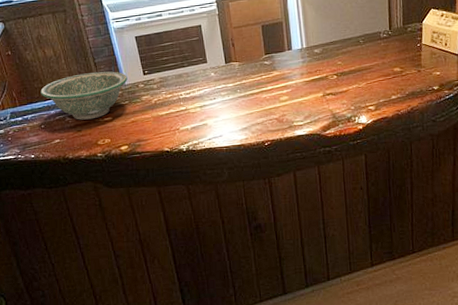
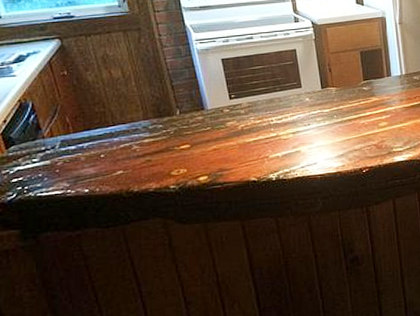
bowl: present [40,71,128,120] -> none [102,95,211,148]

